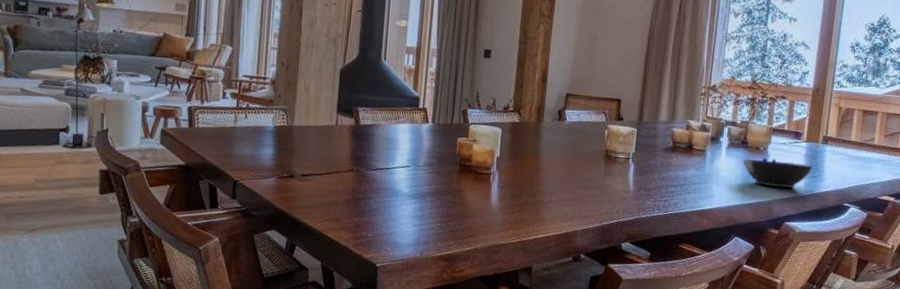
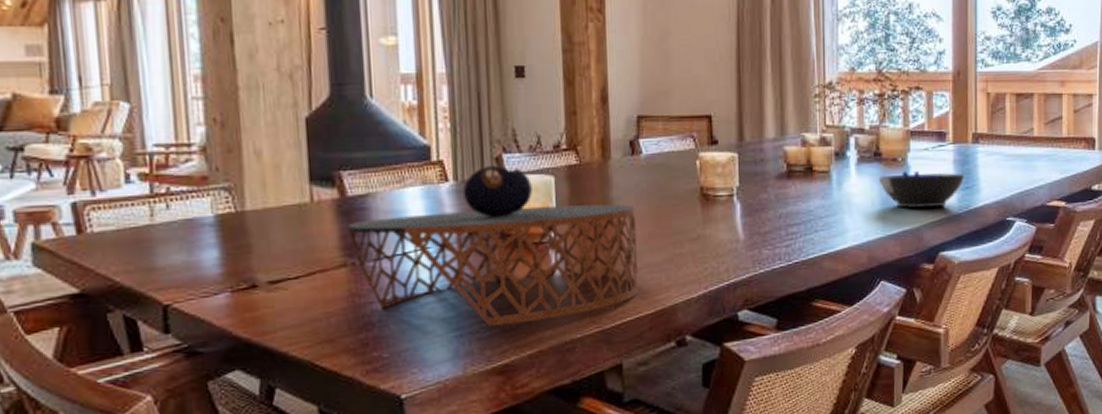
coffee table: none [357,115,556,228] -> present [347,165,638,326]

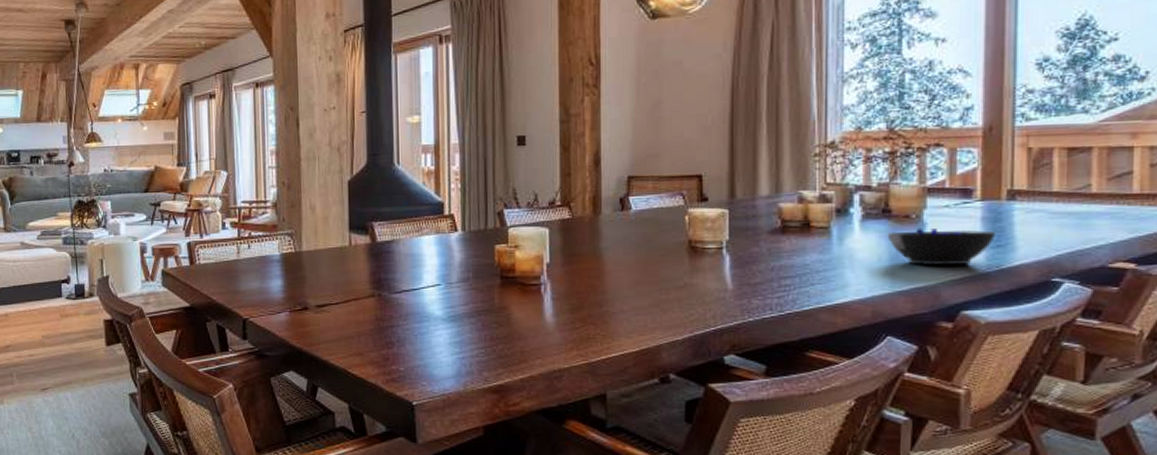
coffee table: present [347,165,638,326] -> none [376,218,624,352]

